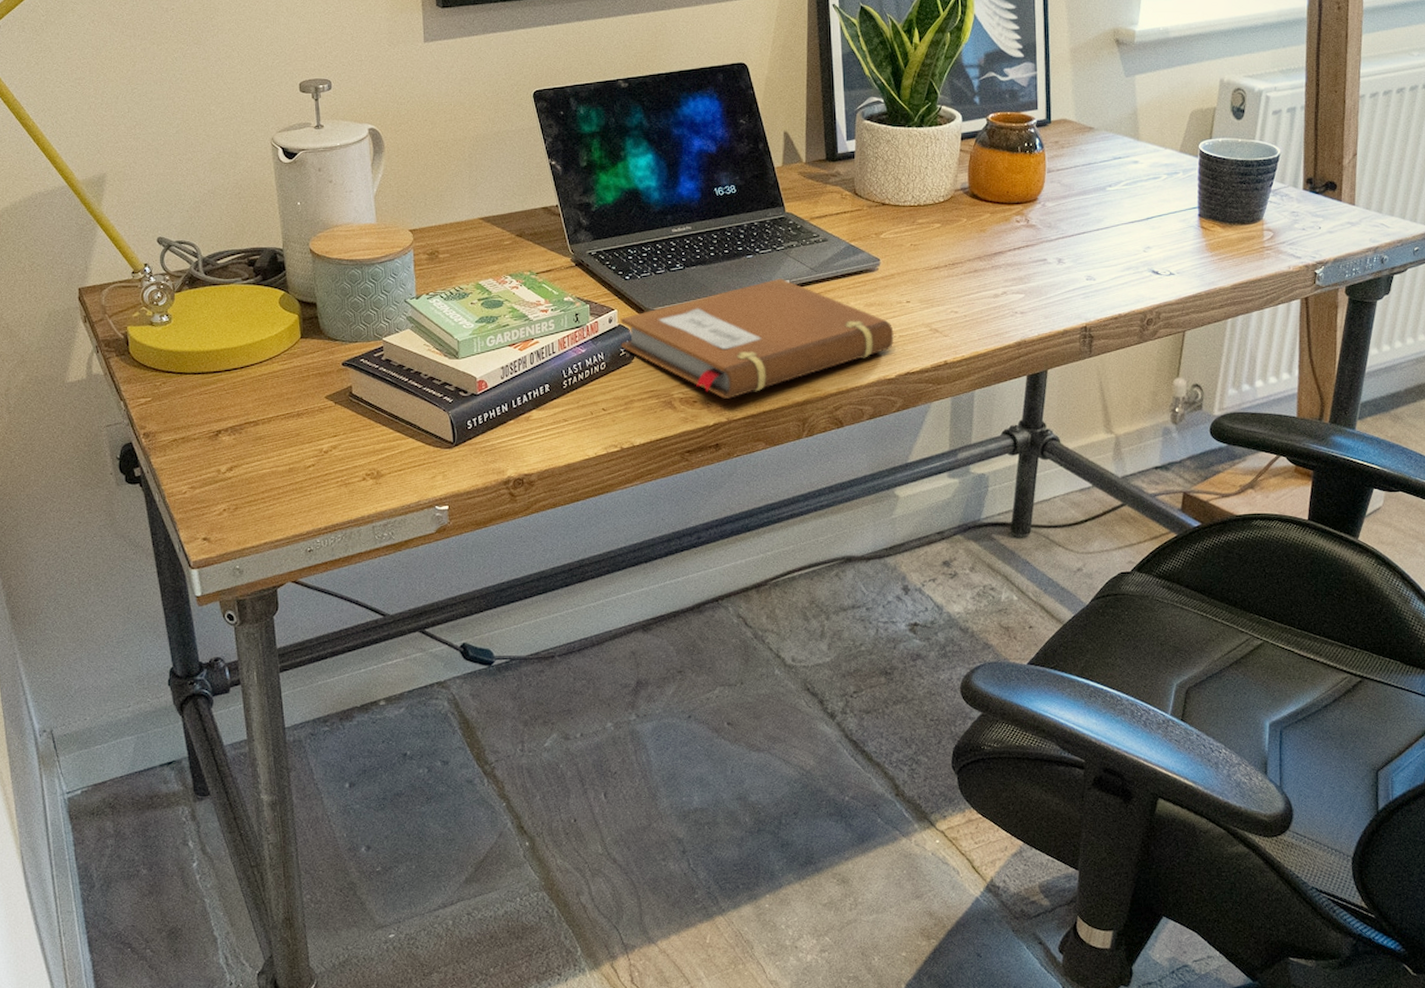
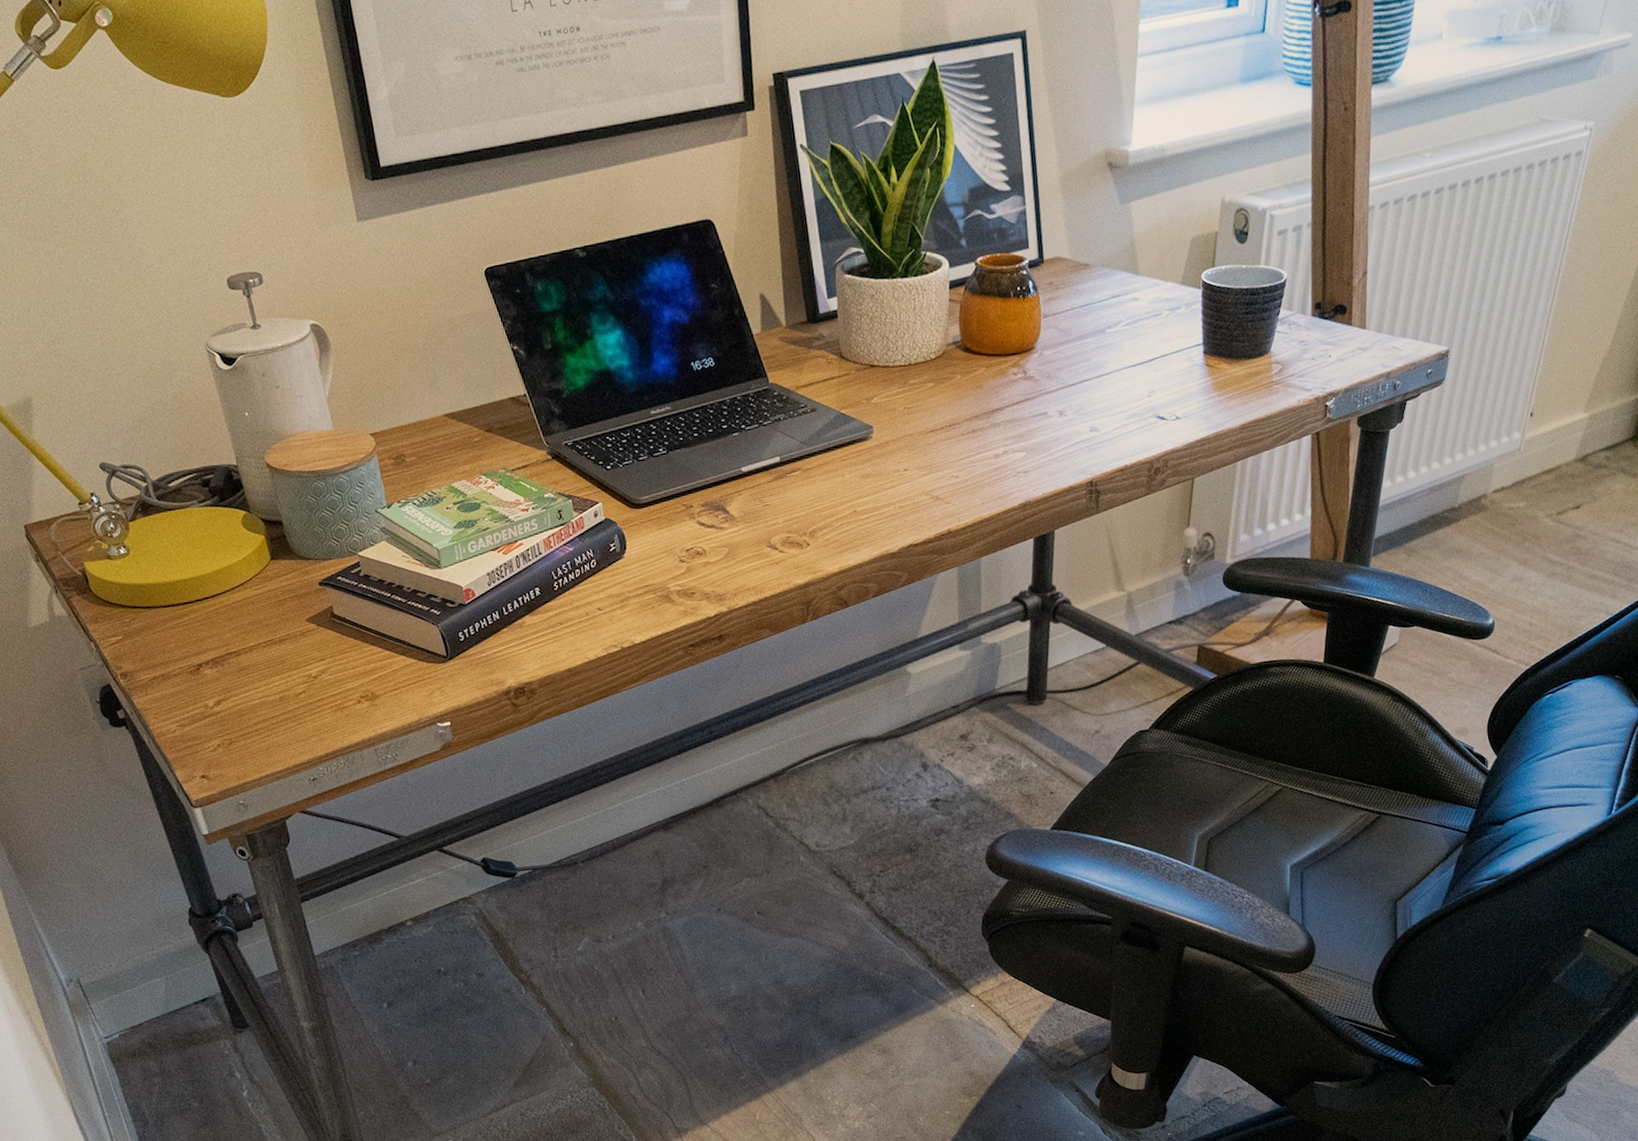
notebook: present [620,278,894,399] -> none [606,455,894,588]

